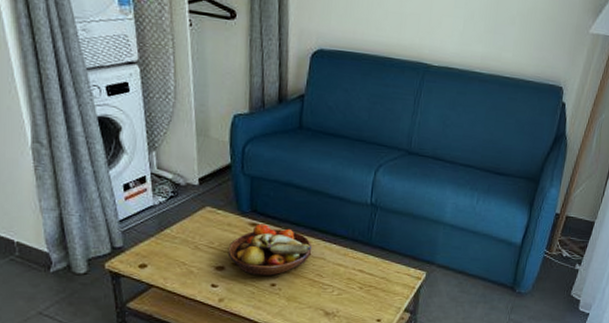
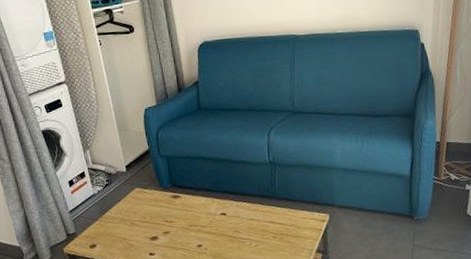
fruit bowl: present [227,224,313,276] -> none [158,195,227,240]

